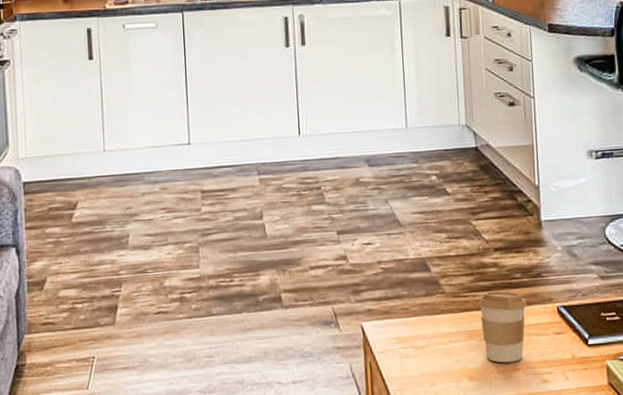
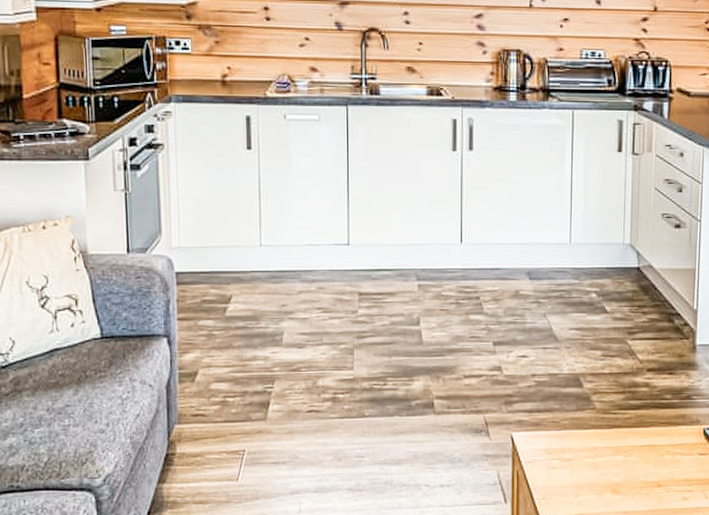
coffee cup: present [478,291,527,363] -> none [627,410,674,479]

